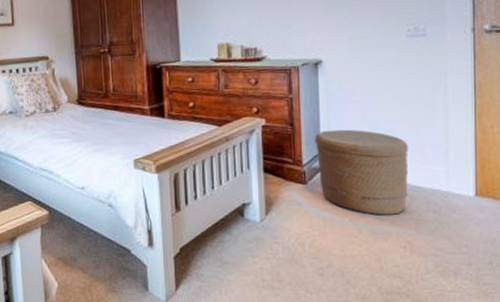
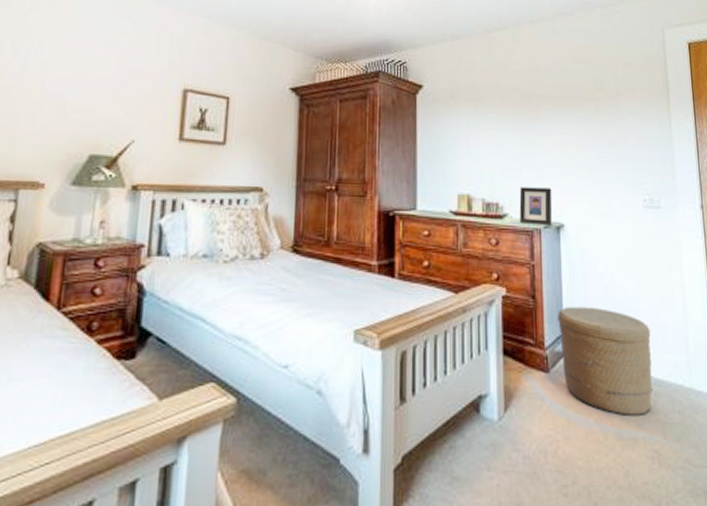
picture frame: none [277,29,311,64] -> present [519,187,553,227]

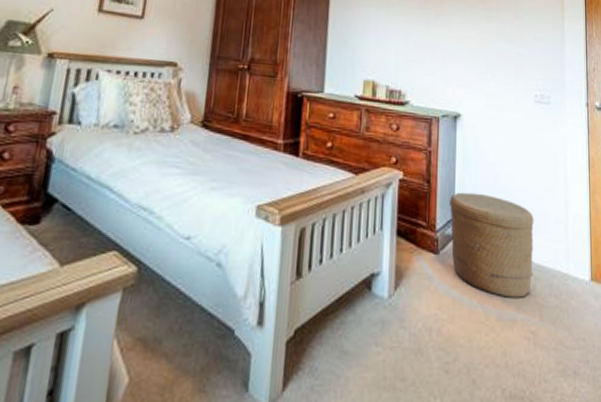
picture frame: present [519,187,553,227] -> none [420,76,452,116]

